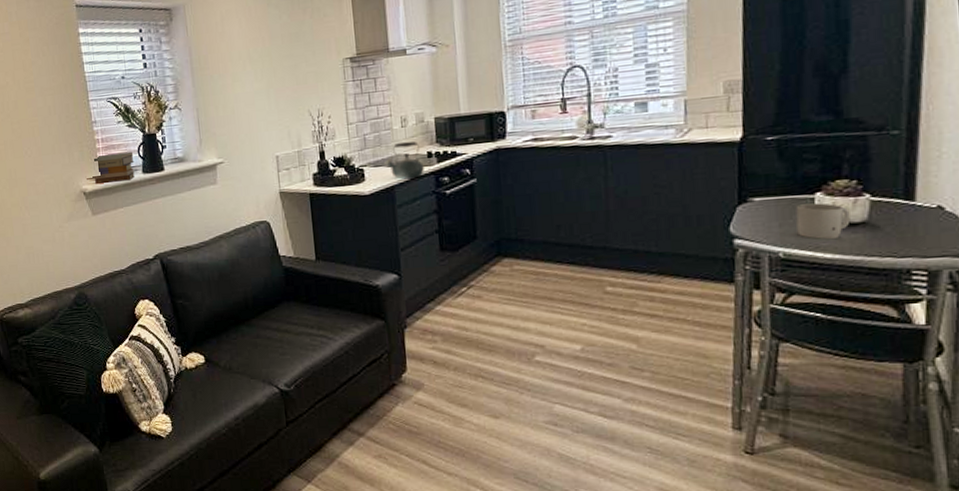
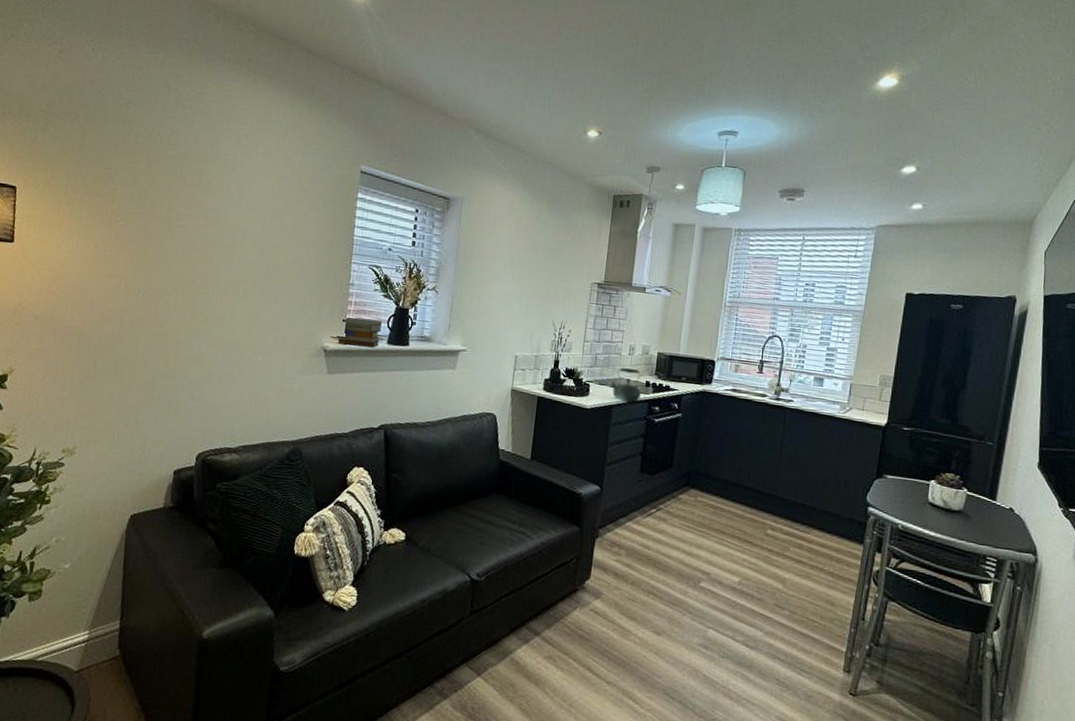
mug: present [795,203,851,240] -> none [914,487,952,521]

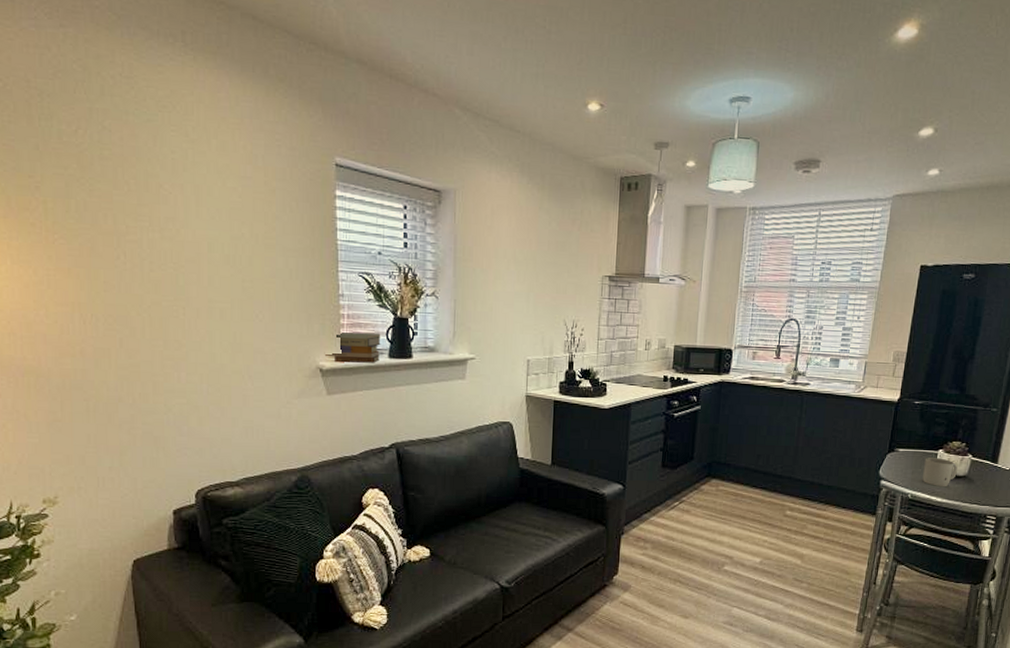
kettle: present [608,367,641,403] -> none [626,363,659,399]
mug: none [914,487,952,521] -> present [922,457,958,487]

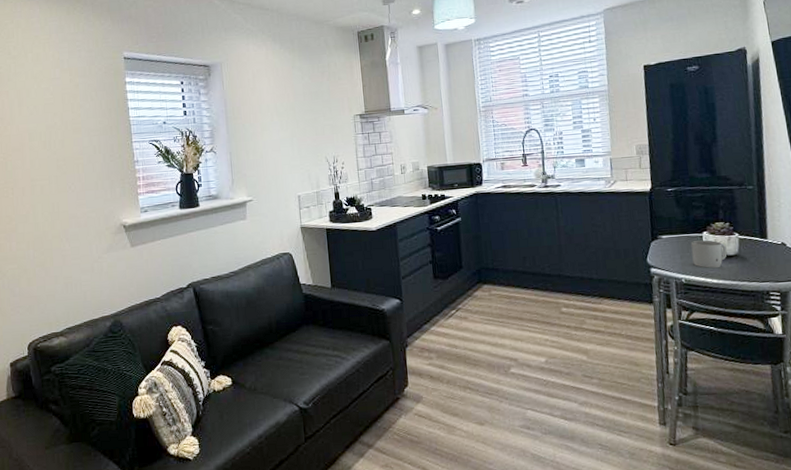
books: present [324,332,381,364] -> none [126,189,172,219]

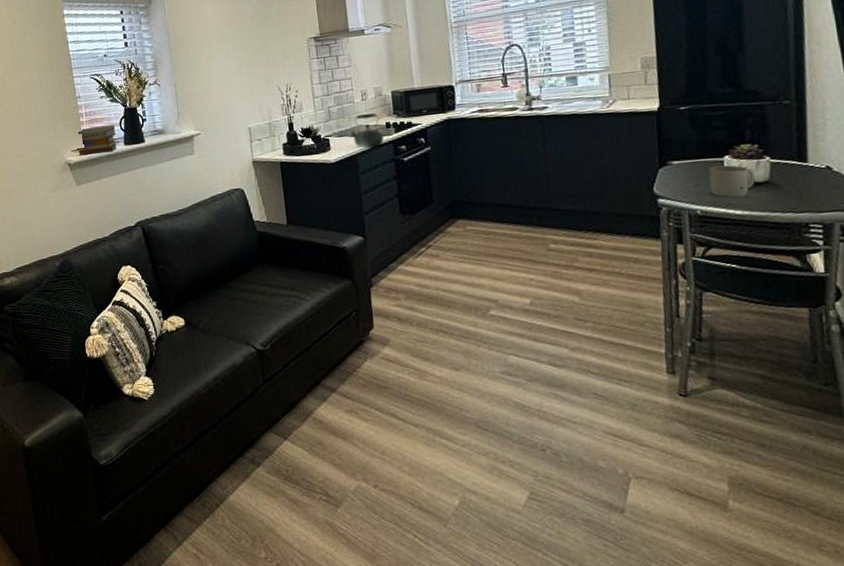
books: none [126,189,172,219] -> present [70,124,117,156]
kettle: none [388,185,420,218] -> present [347,113,384,148]

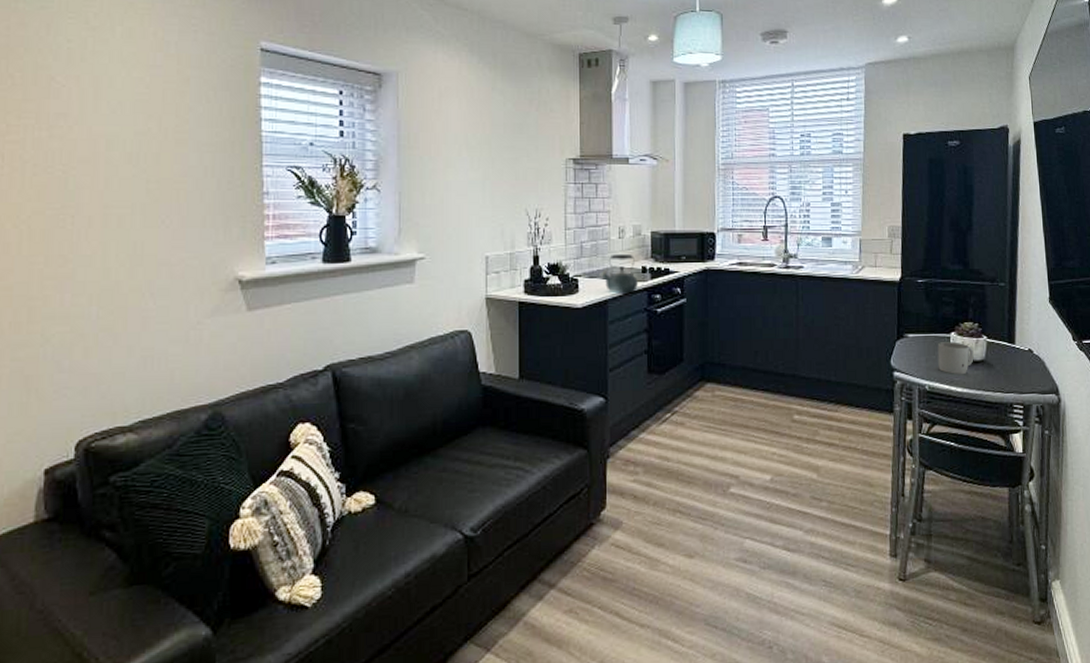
books: present [70,124,117,156] -> none [244,234,313,272]

